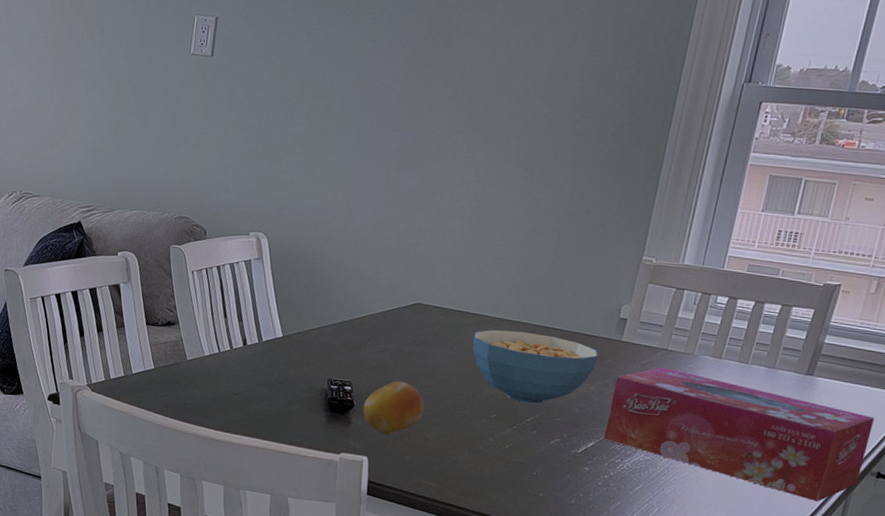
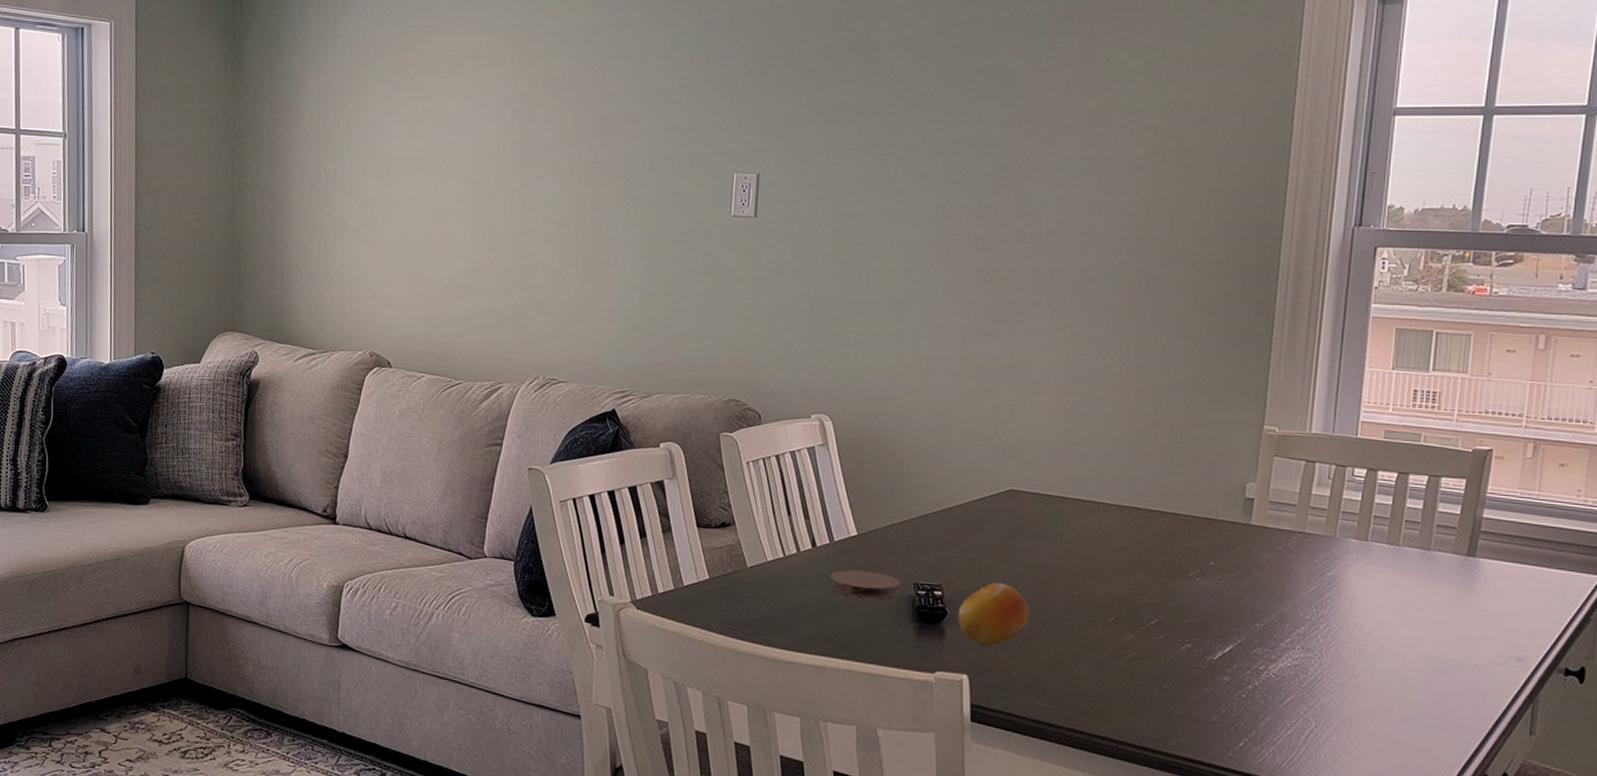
coaster: none [256,366,317,391] -> present [829,570,901,599]
cereal bowl: present [472,330,599,404] -> none [1079,517,1225,603]
tissue box: present [604,367,874,502] -> none [1242,554,1552,708]

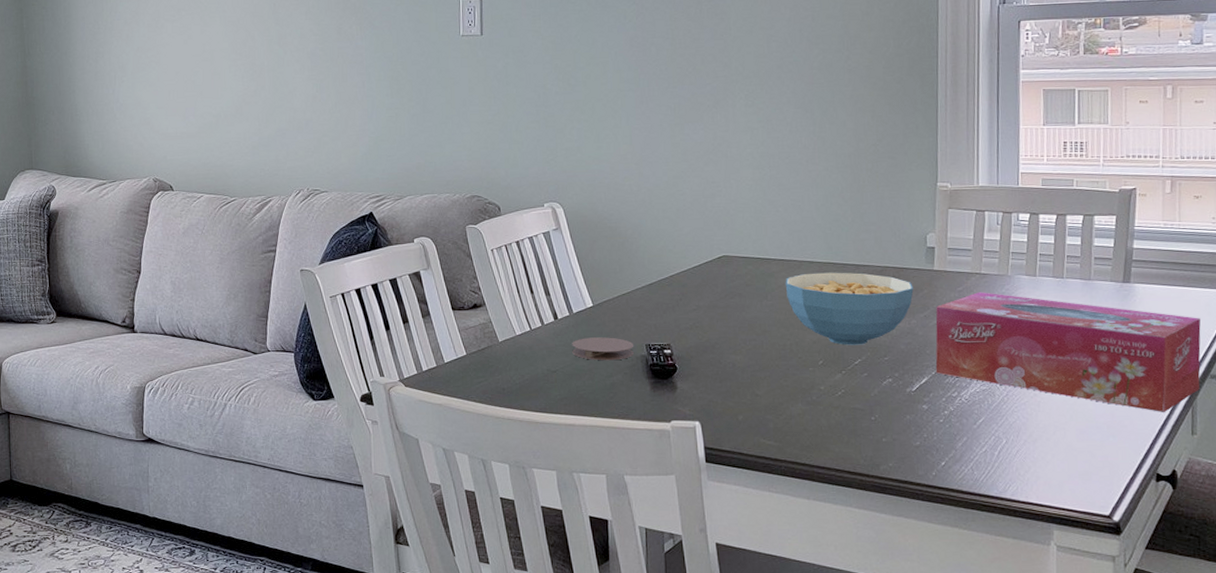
fruit: present [958,582,1029,647] -> none [686,338,749,396]
cereal bowl: none [1079,517,1225,603] -> present [785,272,914,345]
tissue box: none [1242,554,1552,708] -> present [935,292,1201,413]

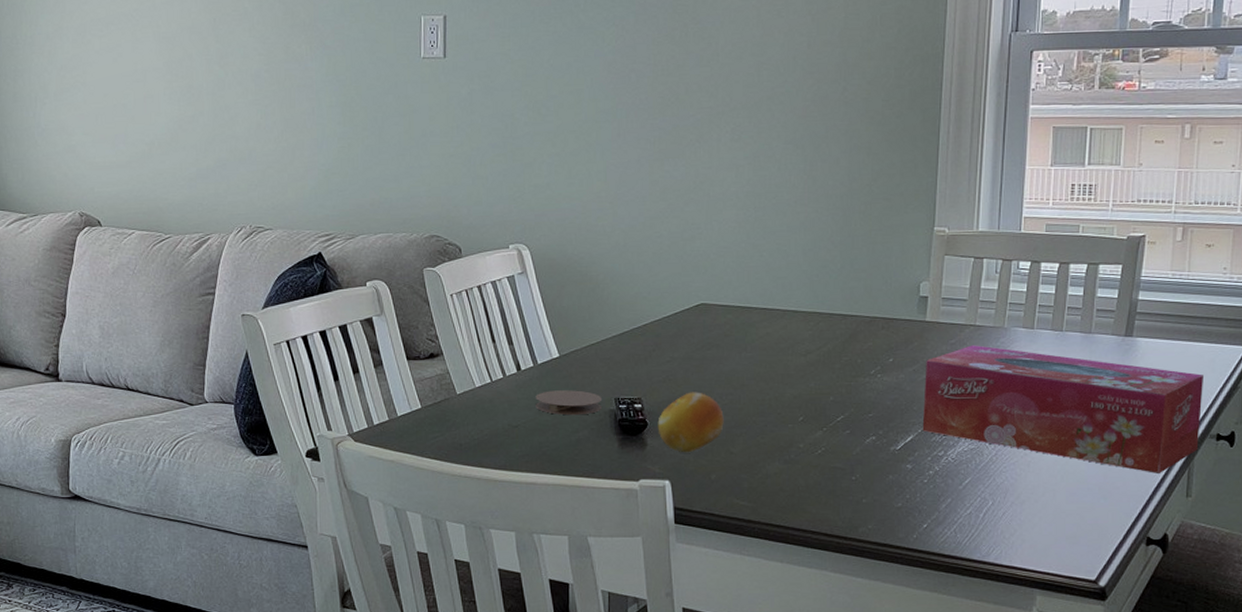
fruit: none [686,338,749,396] -> present [657,392,724,453]
cereal bowl: present [785,272,914,345] -> none [766,322,903,401]

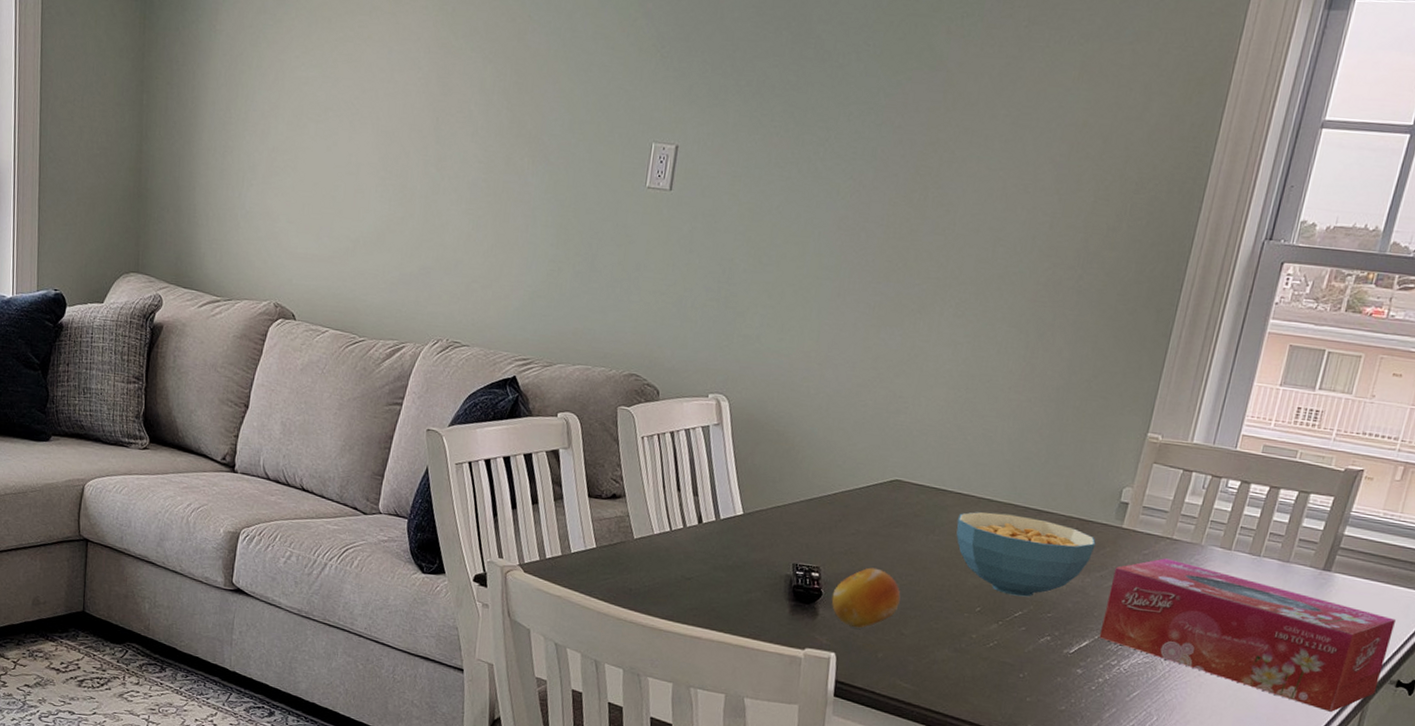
coaster: present [535,390,603,416] -> none [711,547,781,577]
cereal bowl: none [766,322,903,401] -> present [956,512,1096,597]

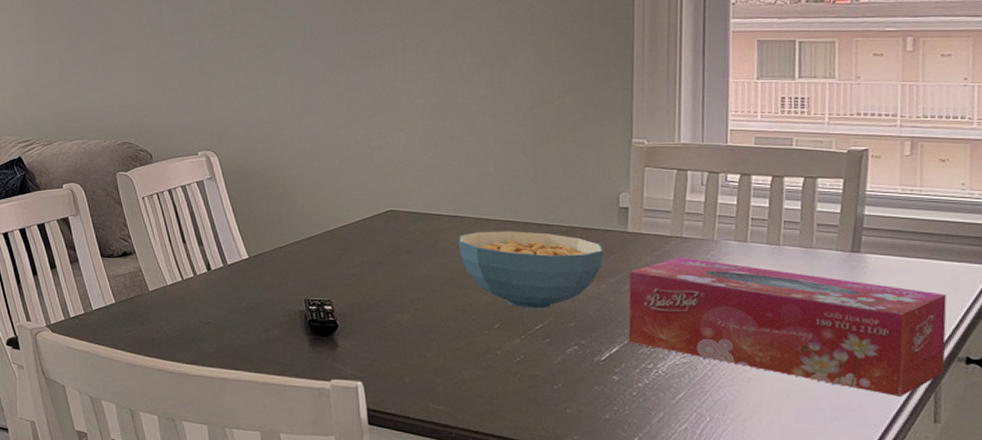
fruit: present [831,567,901,628] -> none [348,296,417,356]

